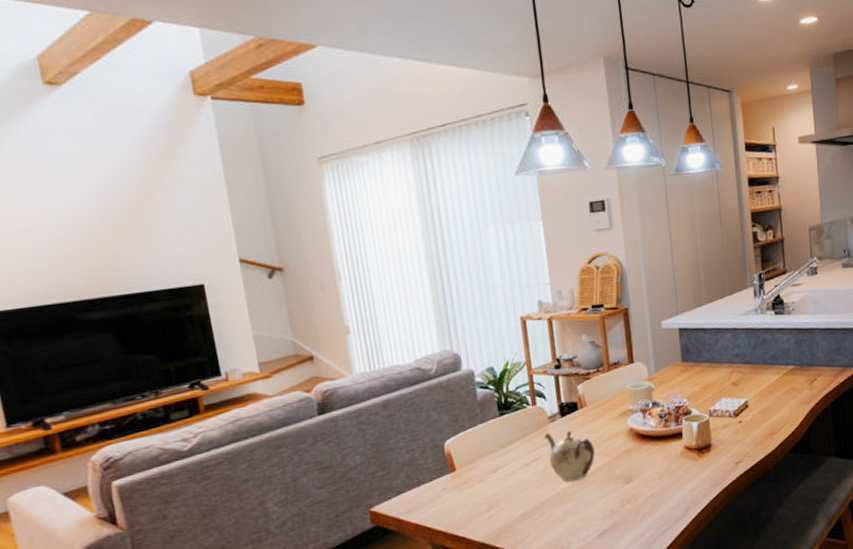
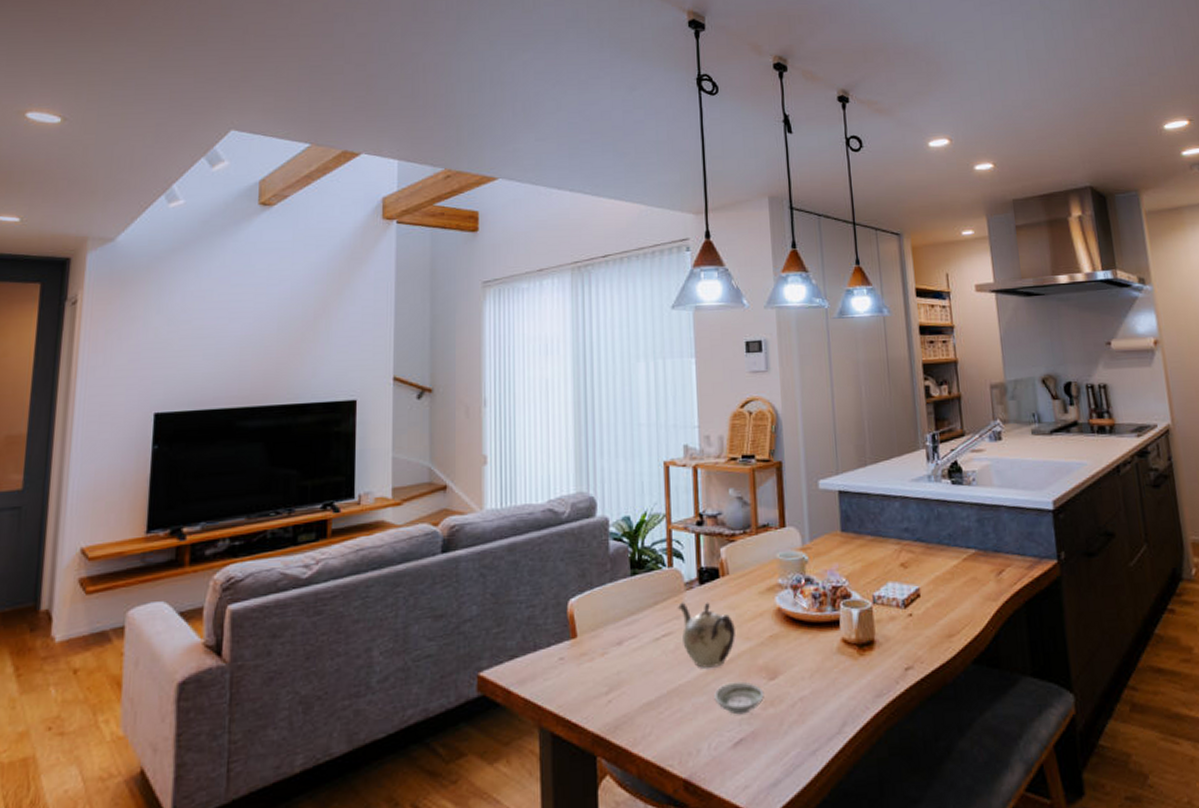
saucer: none [580,488,622,513] -> present [714,681,764,715]

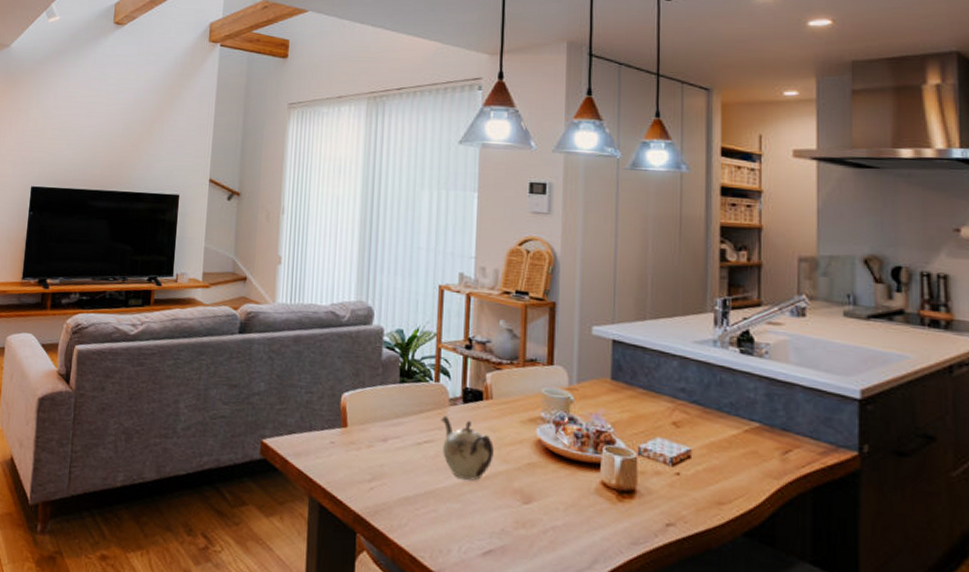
saucer: present [714,681,764,715] -> none [468,497,517,529]

